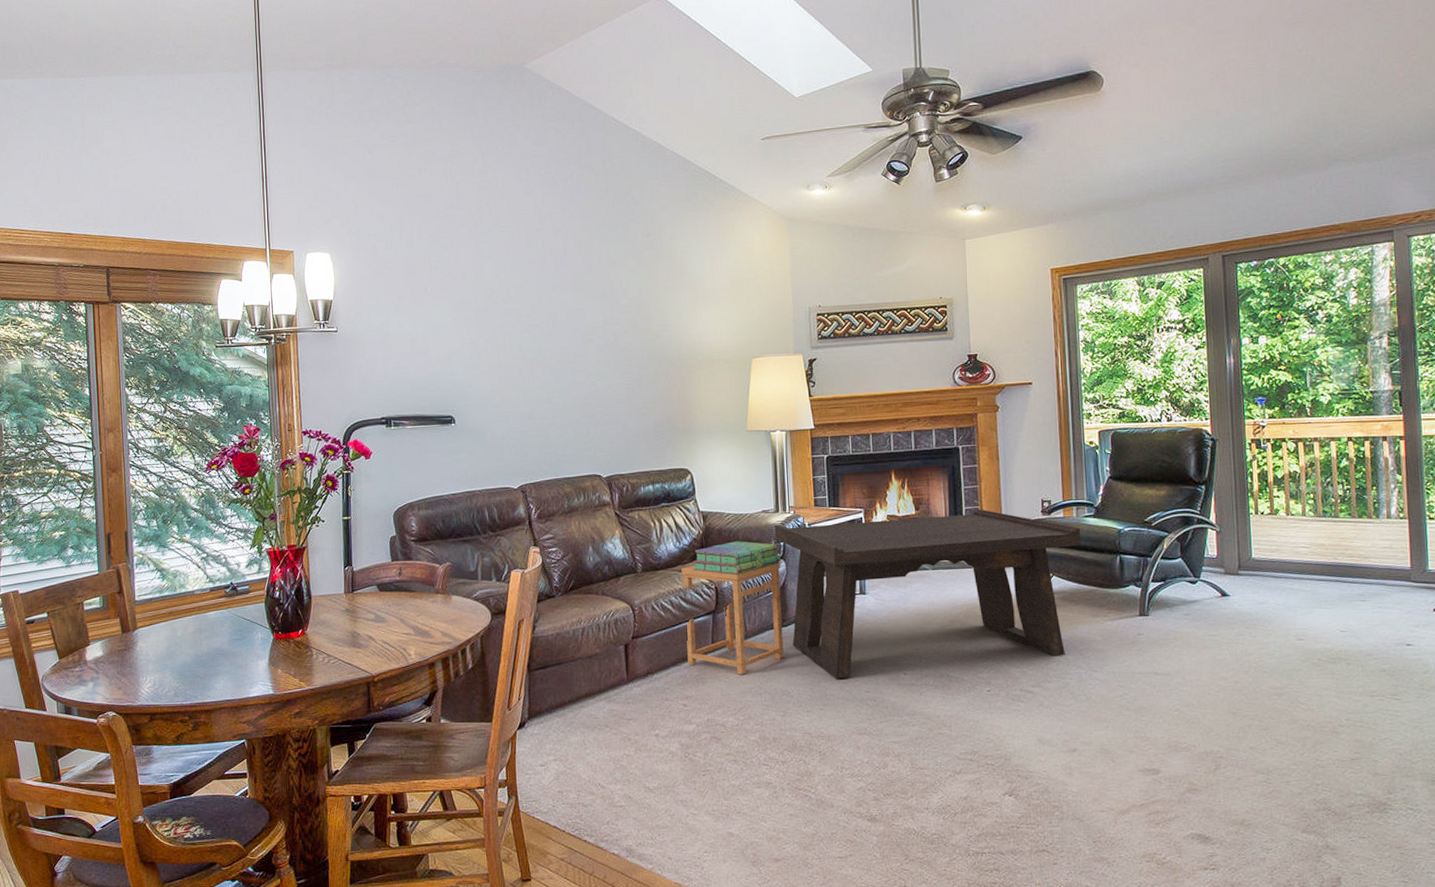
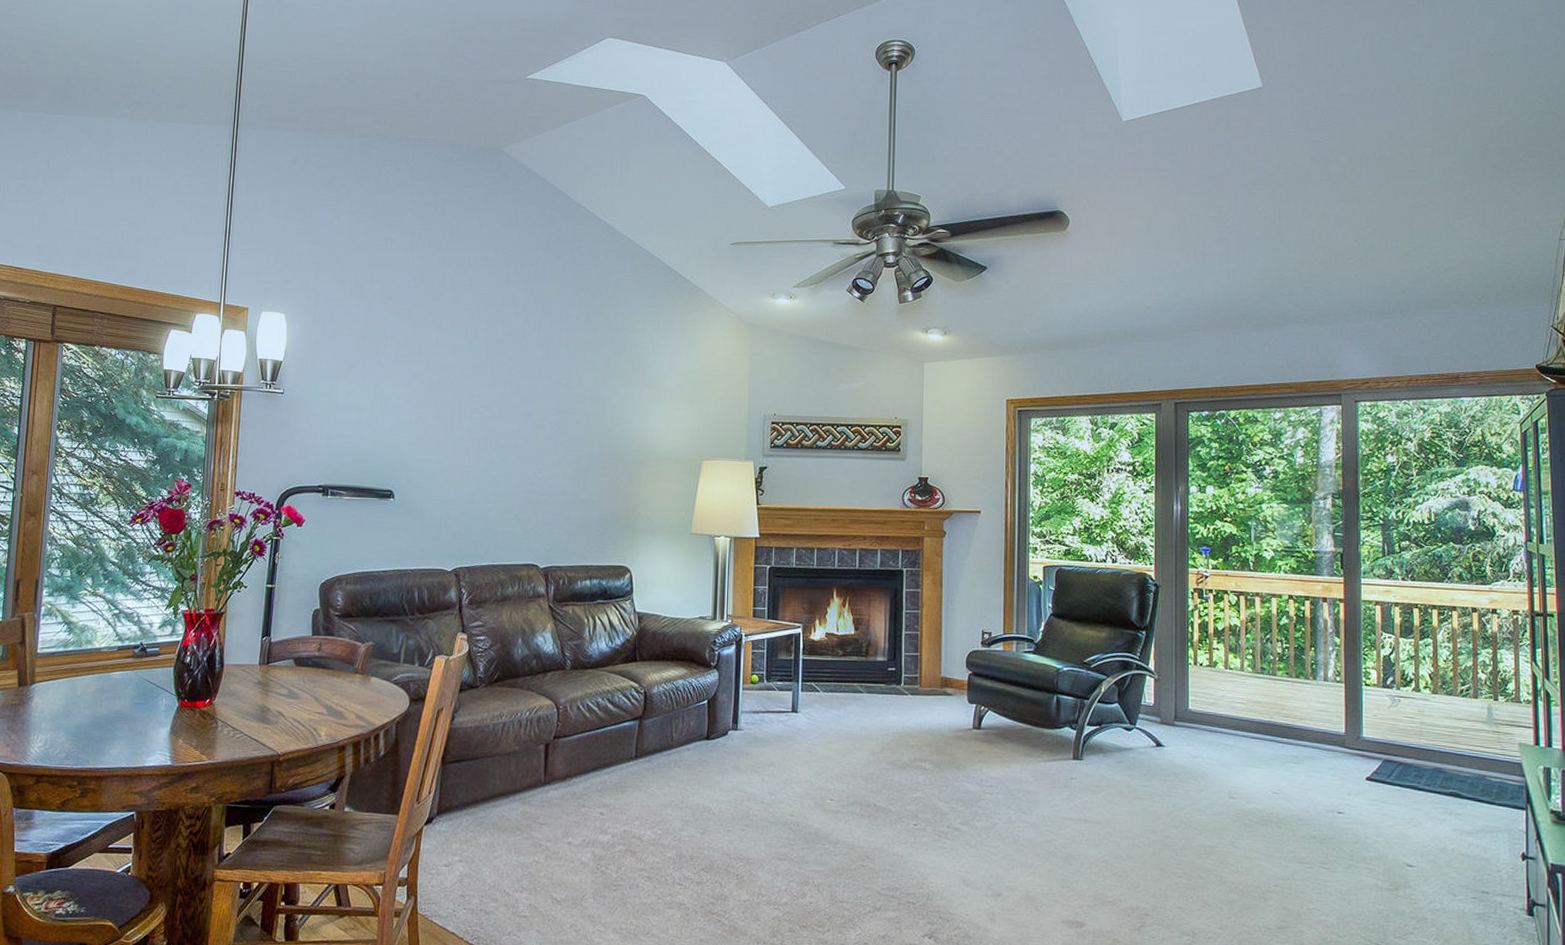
side table: present [681,562,784,674] -> none [609,667,714,786]
stack of books: present [693,541,781,575] -> none [623,646,714,681]
coffee table: present [774,508,1081,679] -> none [710,632,1019,799]

